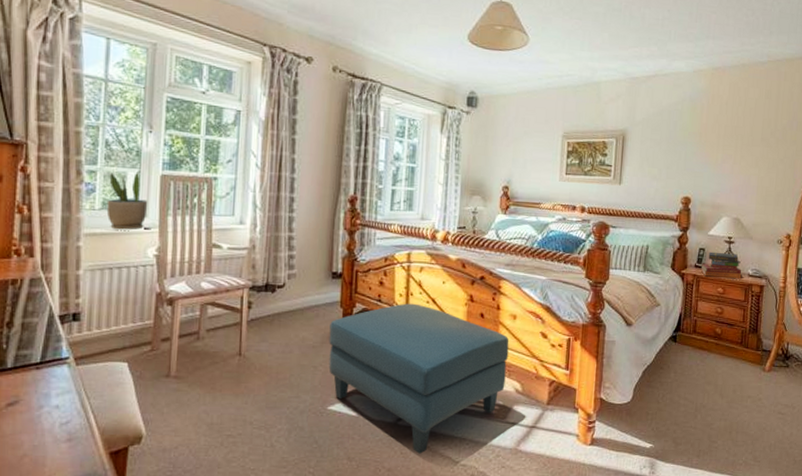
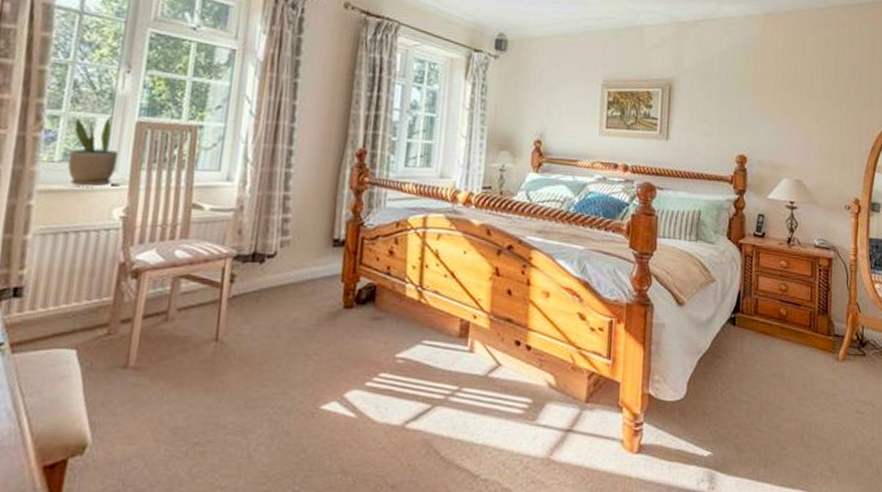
ottoman: present [329,303,509,454] -> none [324,277,541,466]
books: present [701,251,742,279] -> none [760,218,807,251]

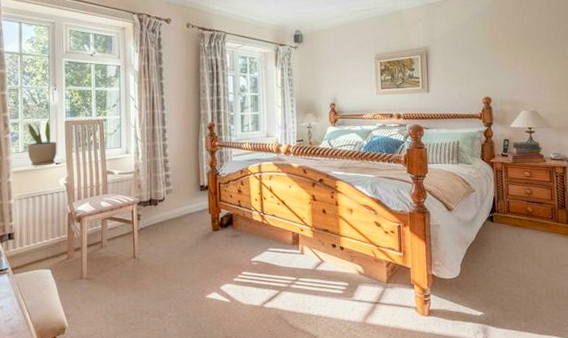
books: none [760,218,807,251] -> present [507,141,545,163]

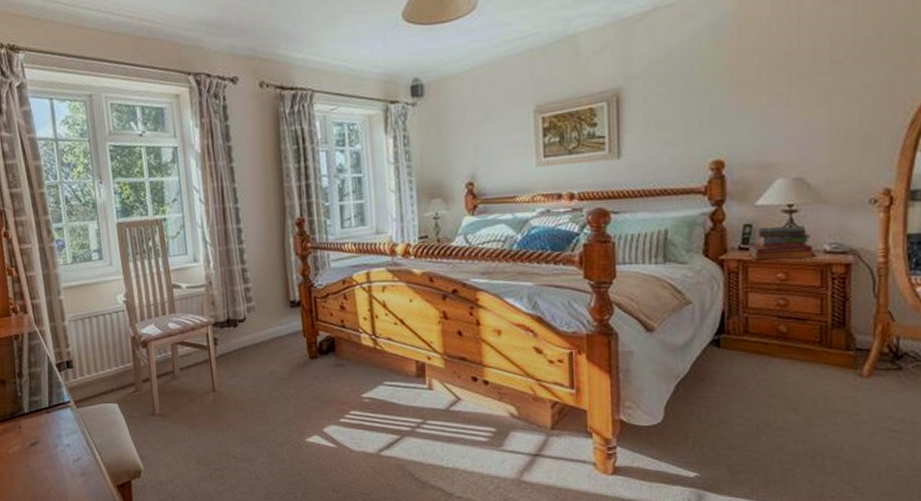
potted plant: present [27,120,57,167] -> none [74,223,111,281]

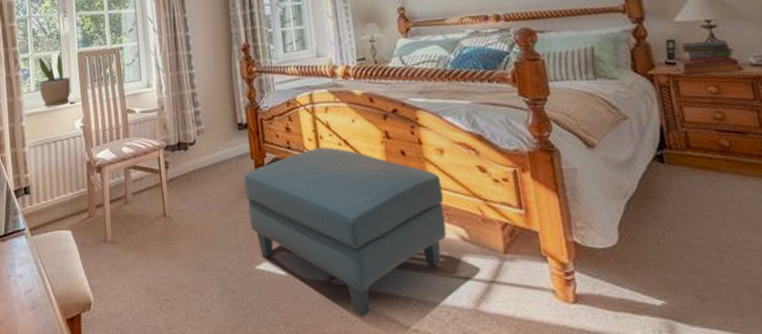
potted plant: none [74,223,111,281] -> present [38,53,71,108]
ottoman: none [295,326,497,486] -> present [243,147,447,317]

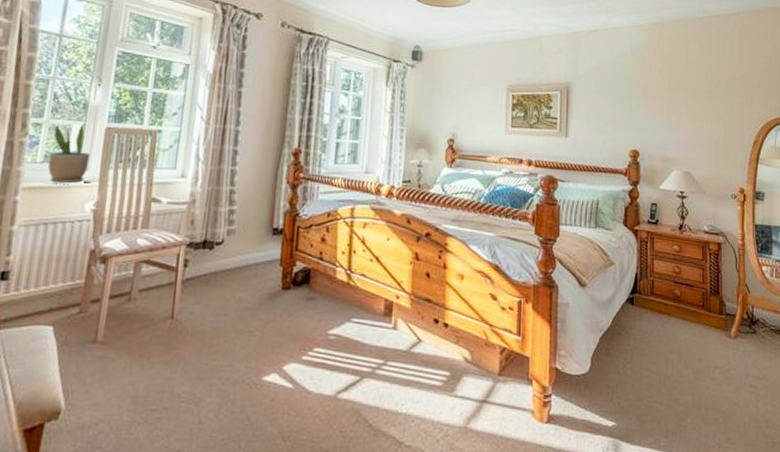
ottoman: present [243,147,447,317] -> none [265,261,457,433]
books: present [674,40,741,75] -> none [654,207,697,236]

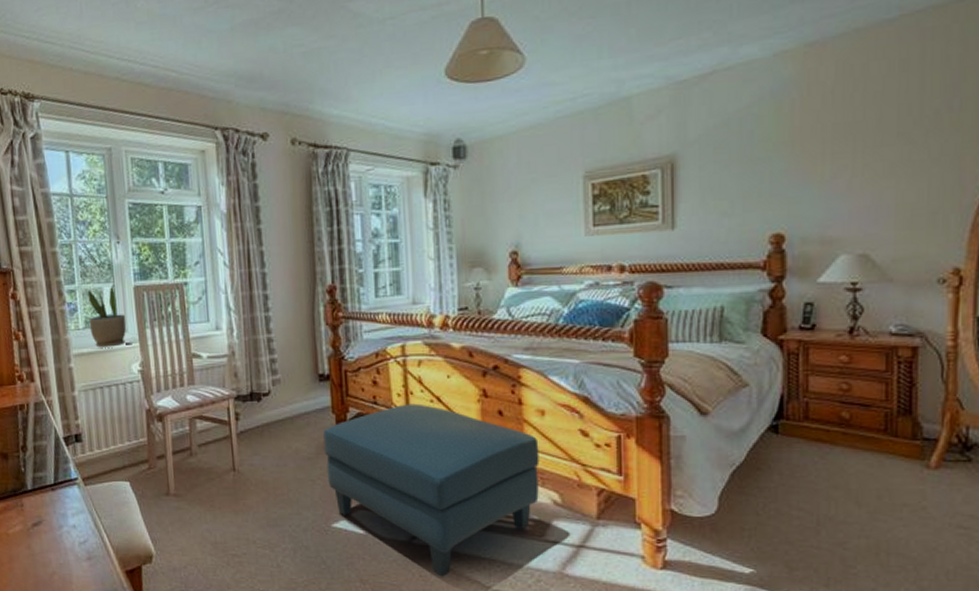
ottoman: none [265,261,457,433] -> present [323,403,540,577]

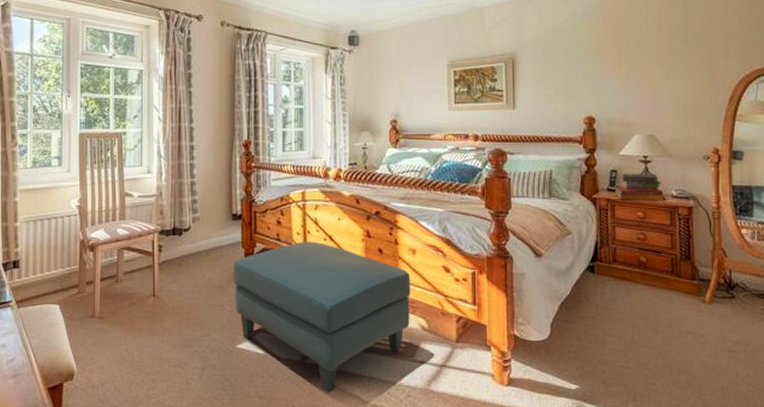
potted plant: present [87,286,127,348] -> none [36,132,70,185]
books: none [809,305,879,341] -> present [614,173,664,202]

